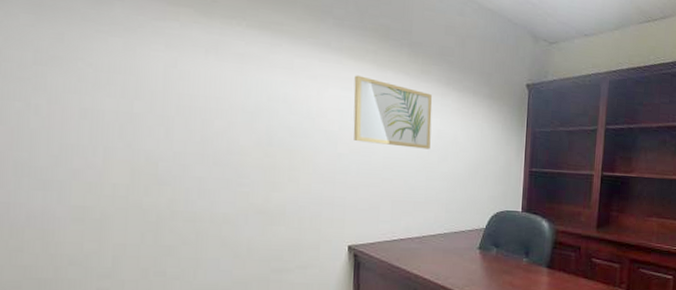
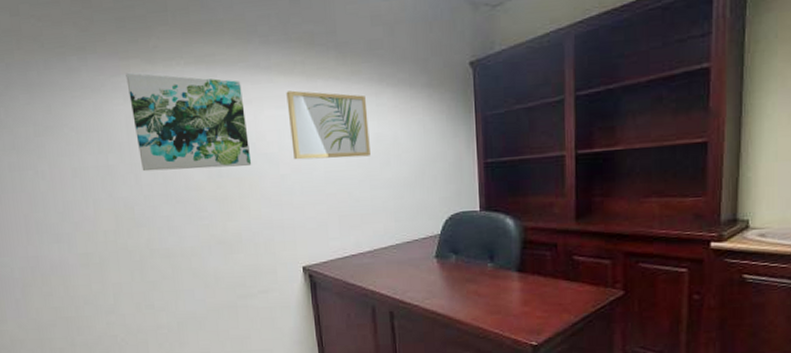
wall art: none [172,19,308,140] -> present [126,72,252,172]

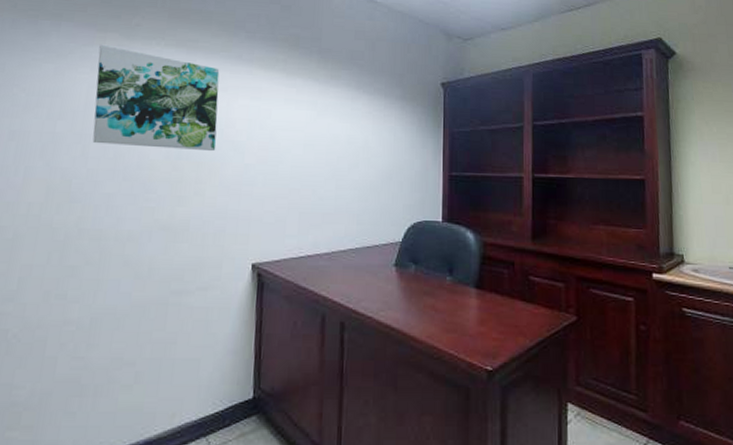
wall art: present [286,90,371,160] -> none [261,84,342,156]

